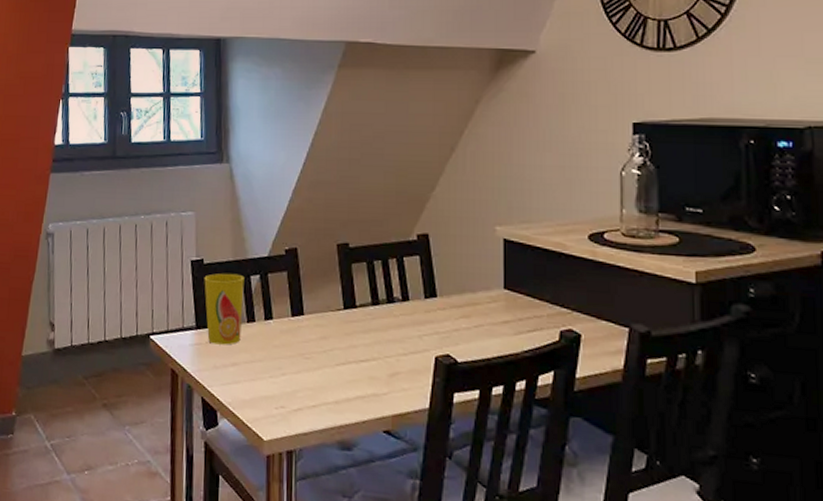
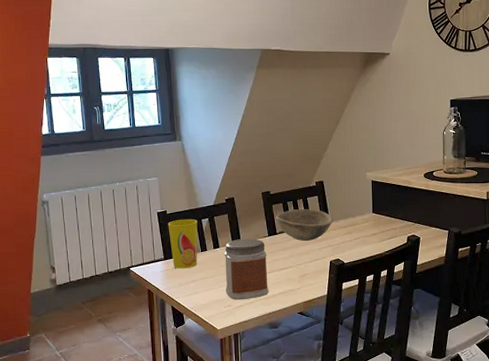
jar: none [278,309,342,401] -> present [224,239,269,300]
bowl: none [356,273,442,323] -> present [276,209,333,242]

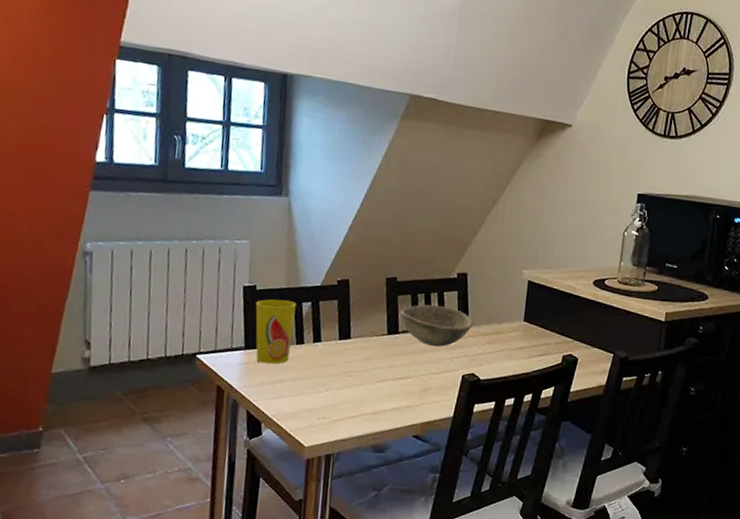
jar: present [224,239,269,300] -> none [321,333,382,413]

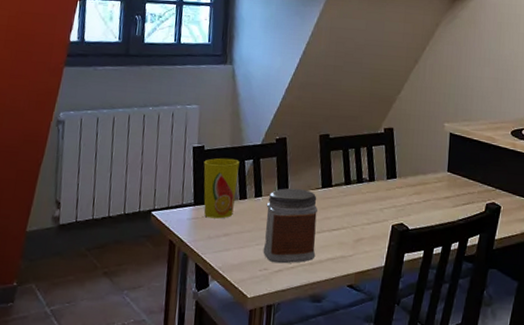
jar: none [321,333,382,413] -> present [263,188,317,264]
bowl: present [400,304,473,347] -> none [333,158,400,199]

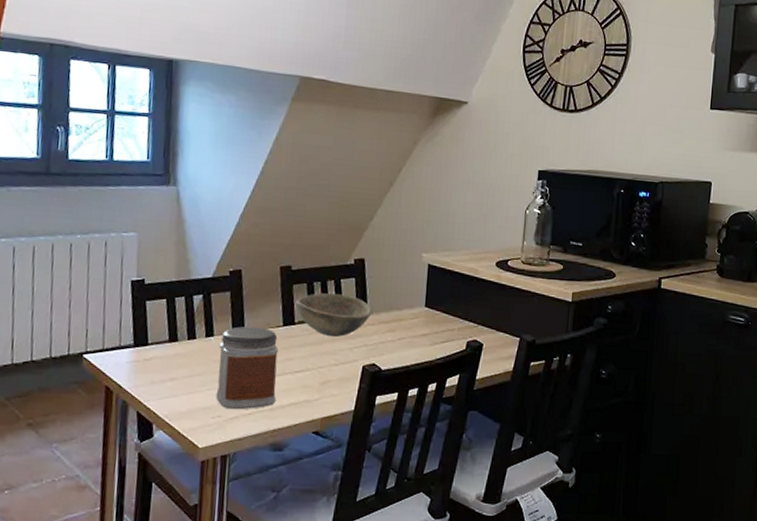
cup: present [203,158,240,219] -> none [144,293,187,362]
bowl: none [333,158,400,199] -> present [296,293,372,338]

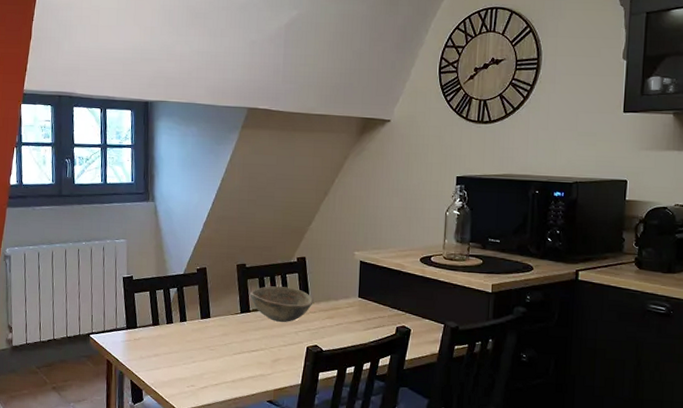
jar: present [216,326,278,410] -> none [189,313,237,381]

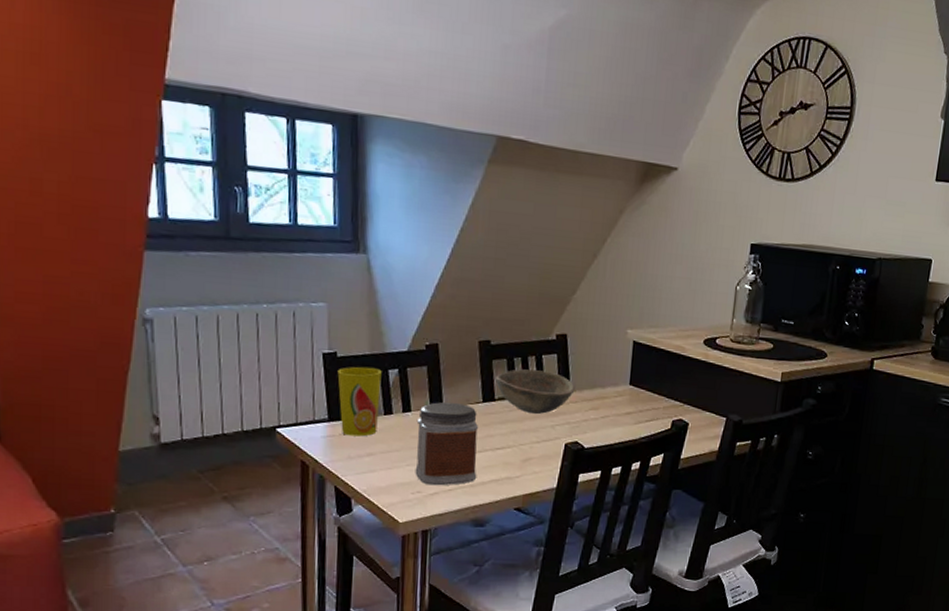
cup: none [133,287,165,341] -> present [337,366,382,437]
jar: none [189,313,237,381] -> present [415,402,478,486]

